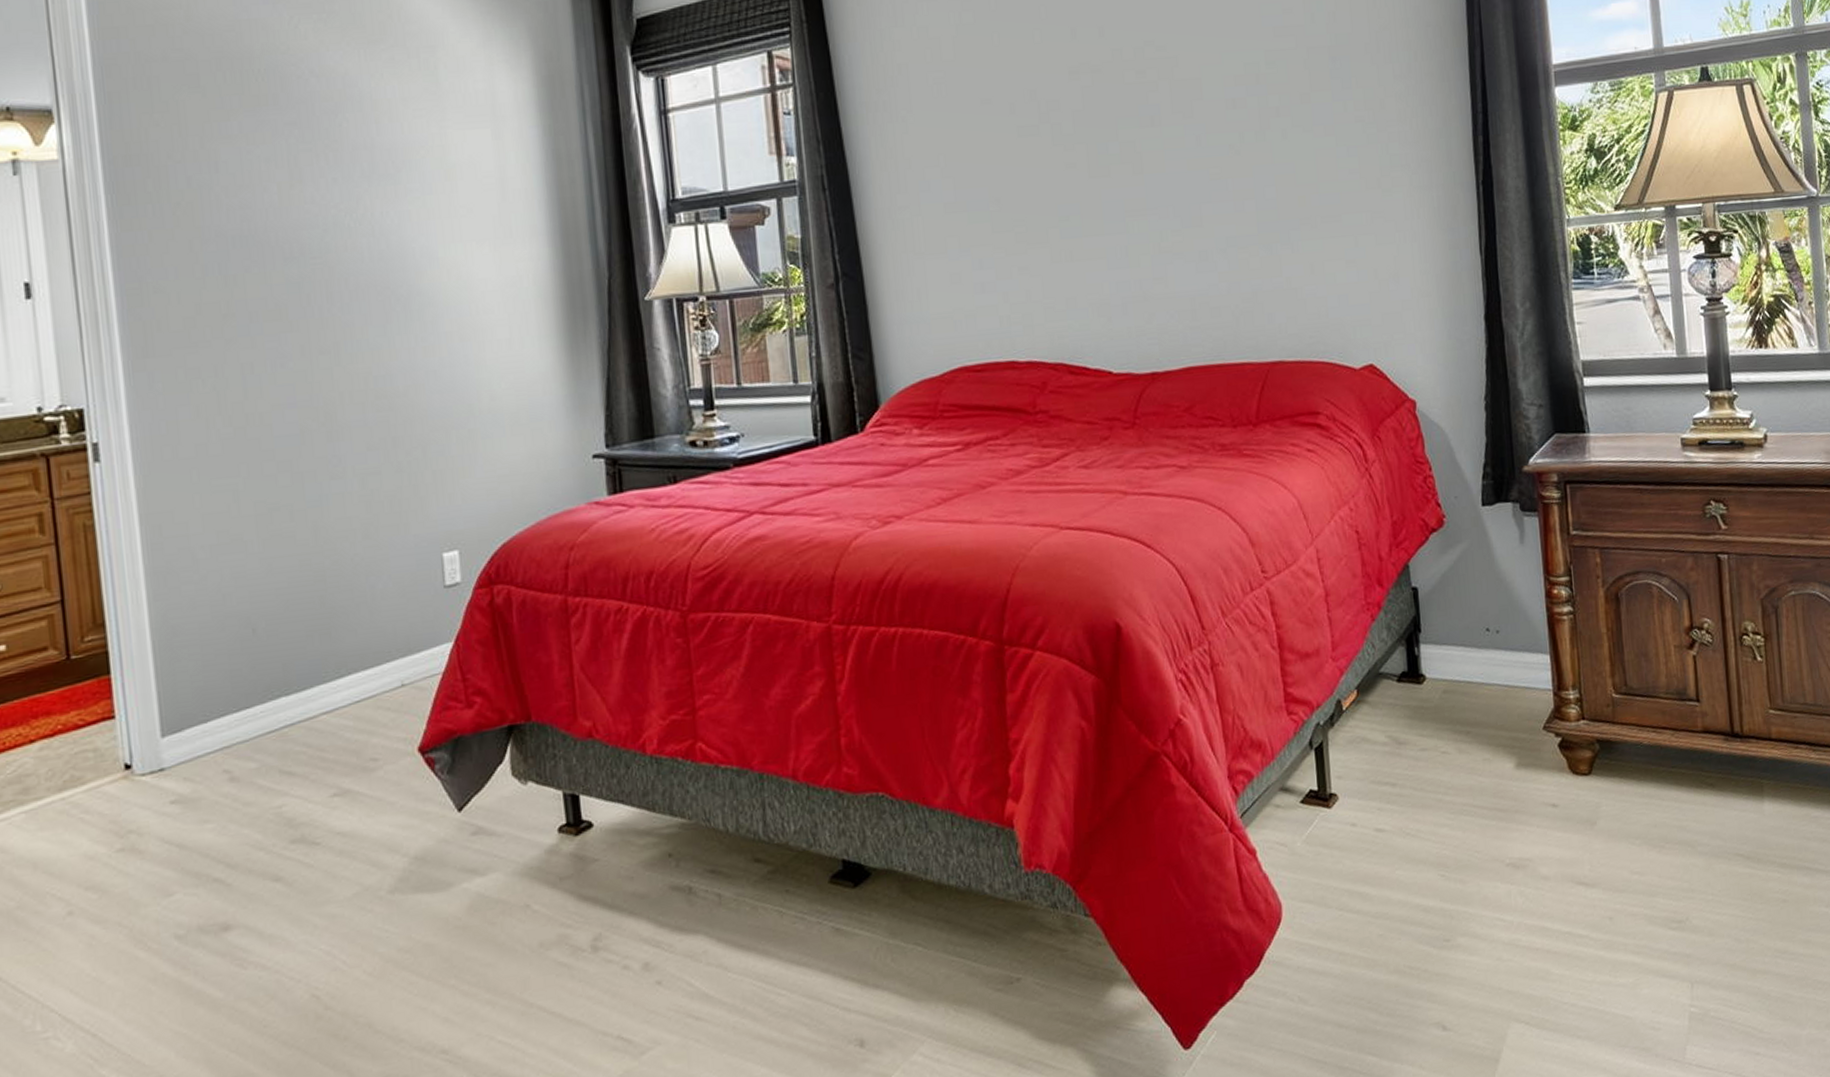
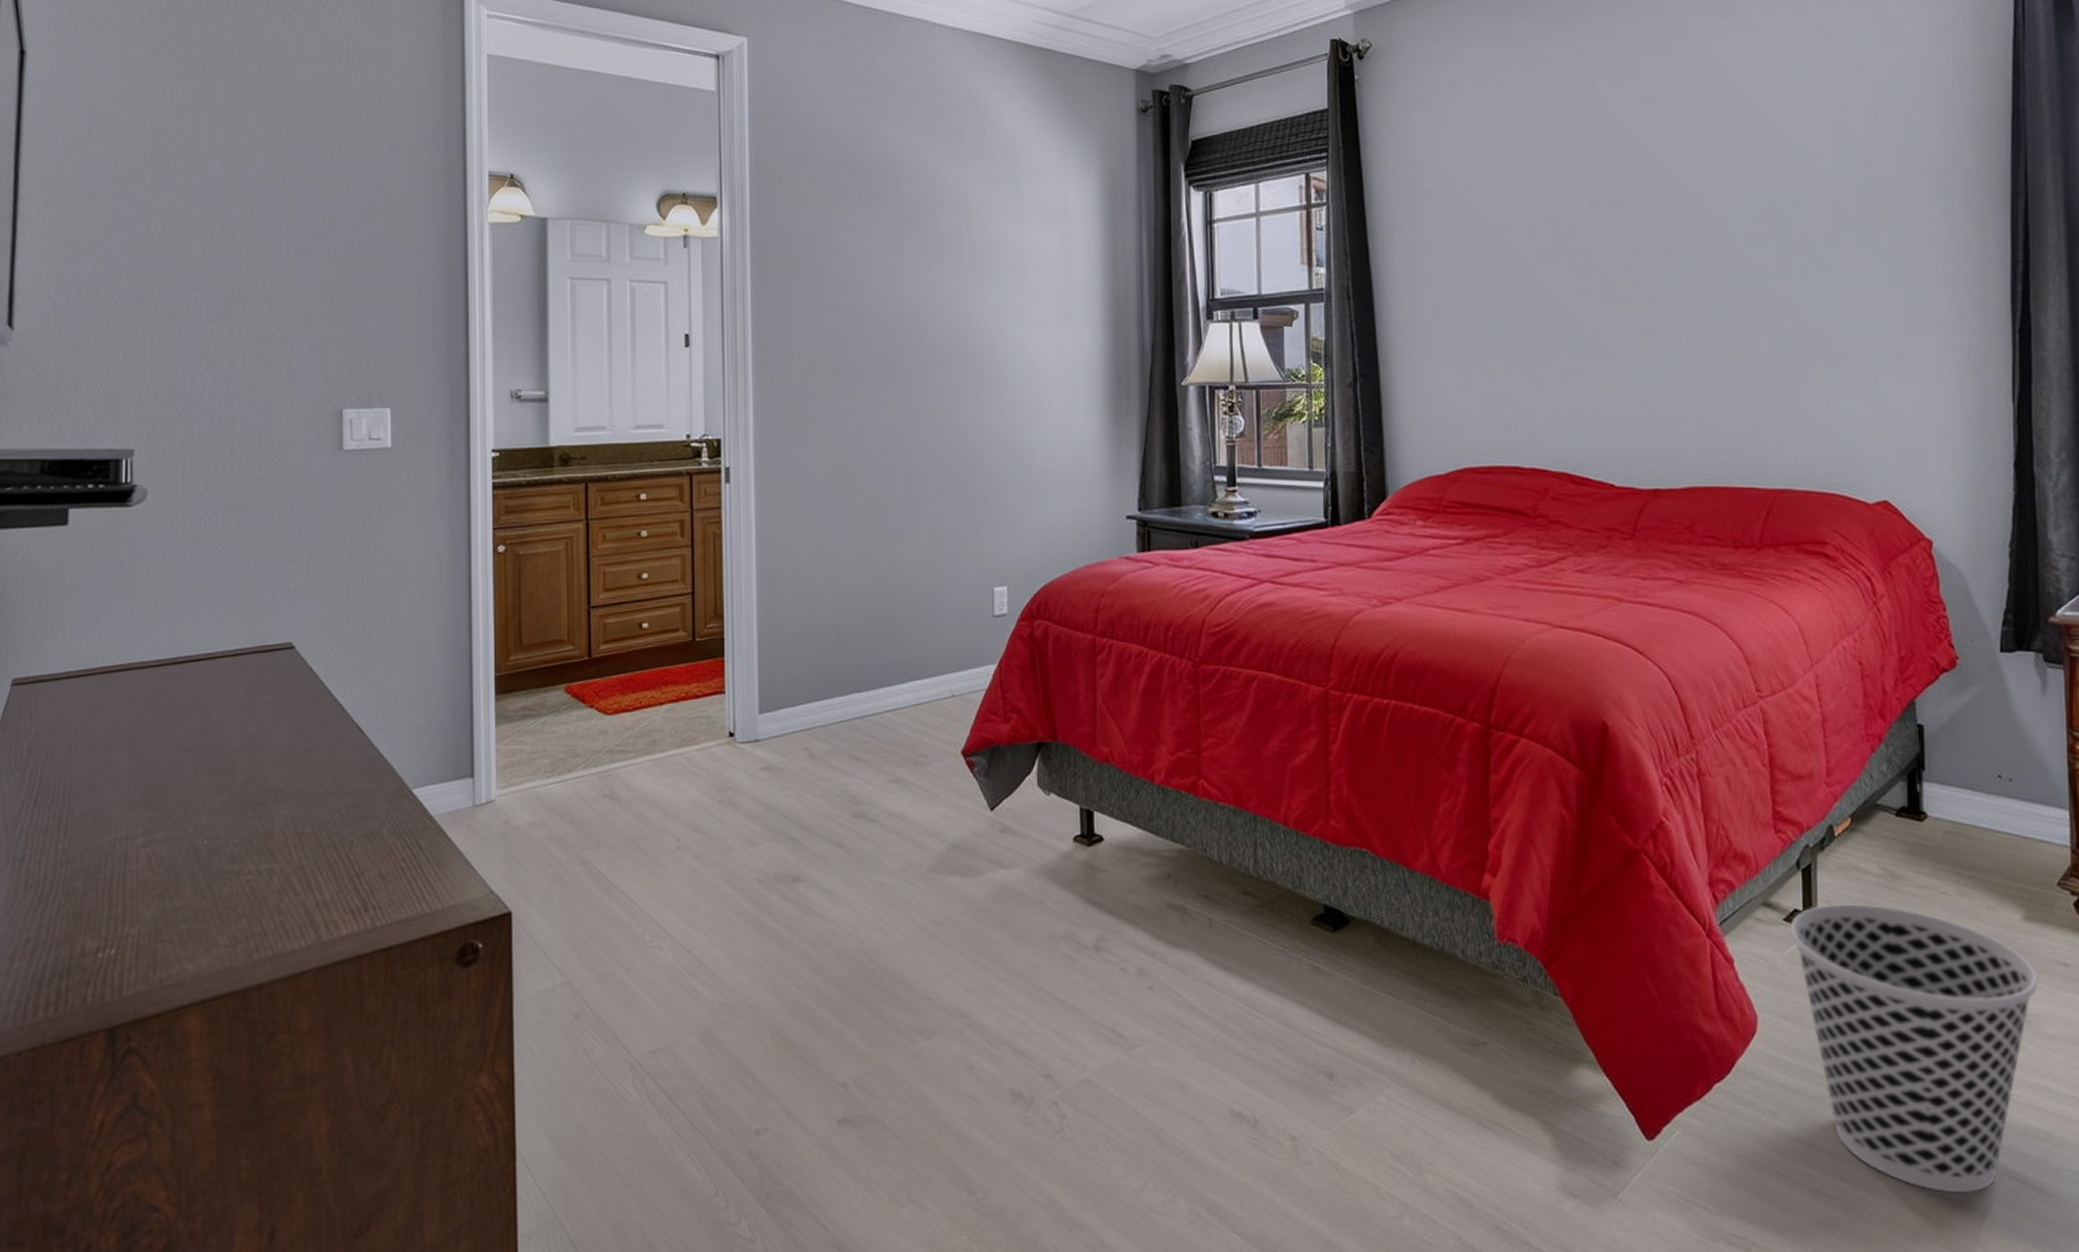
wastebasket: none [1307,773,1531,1047] -> present [1790,904,2038,1192]

